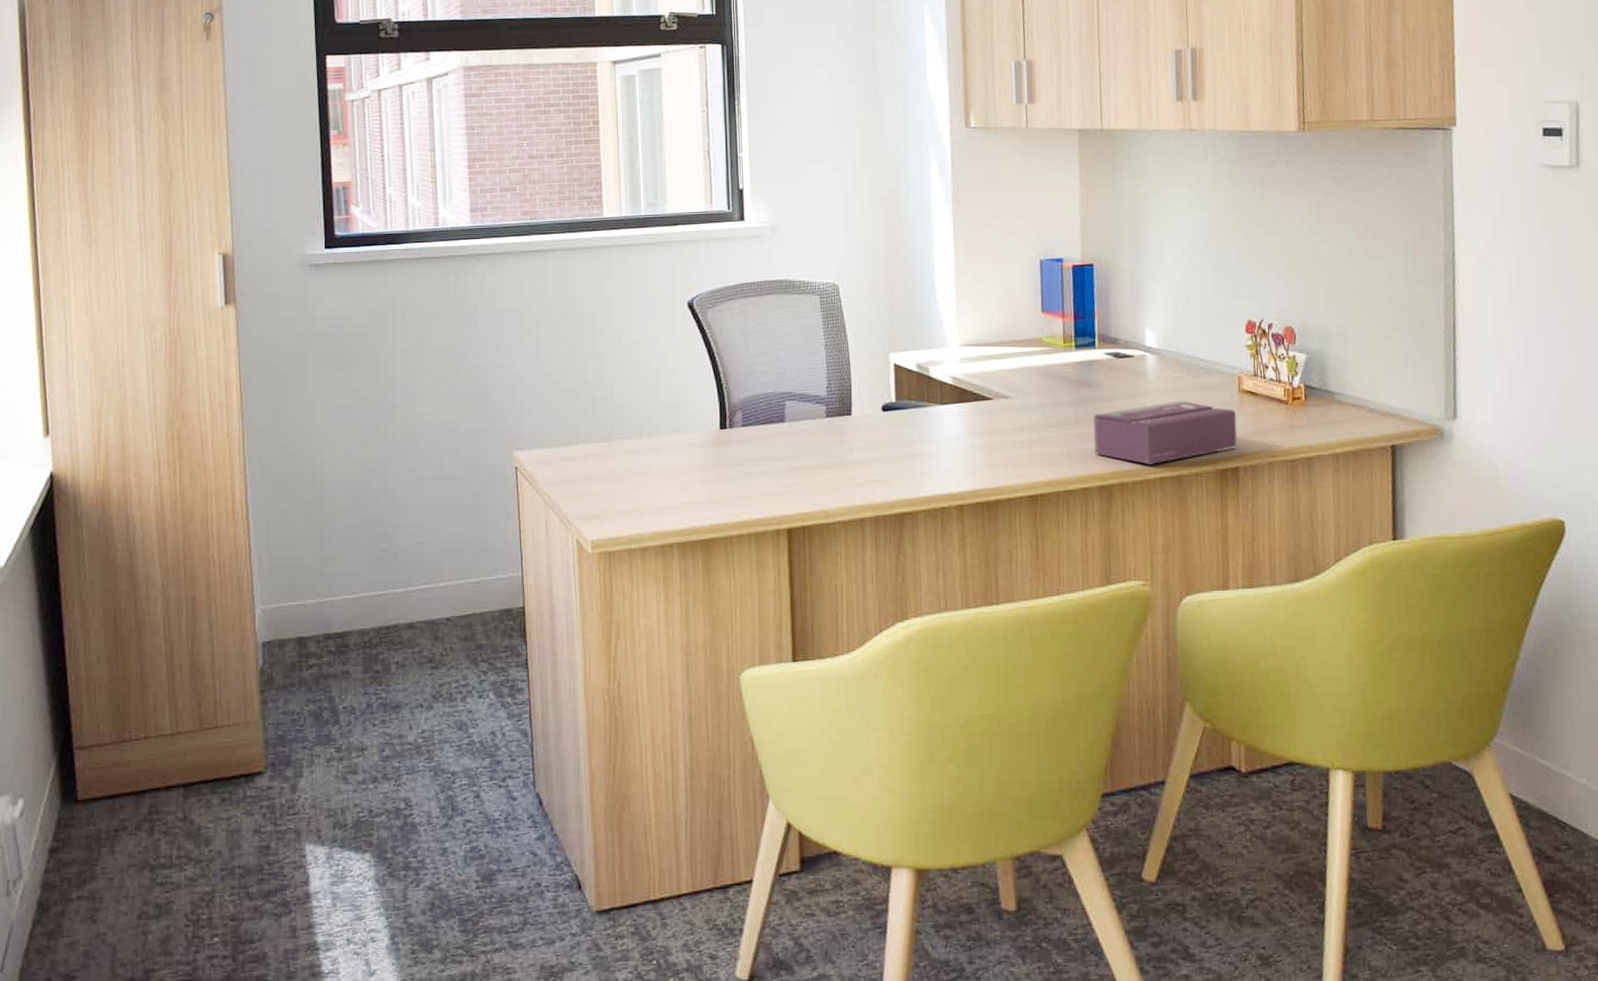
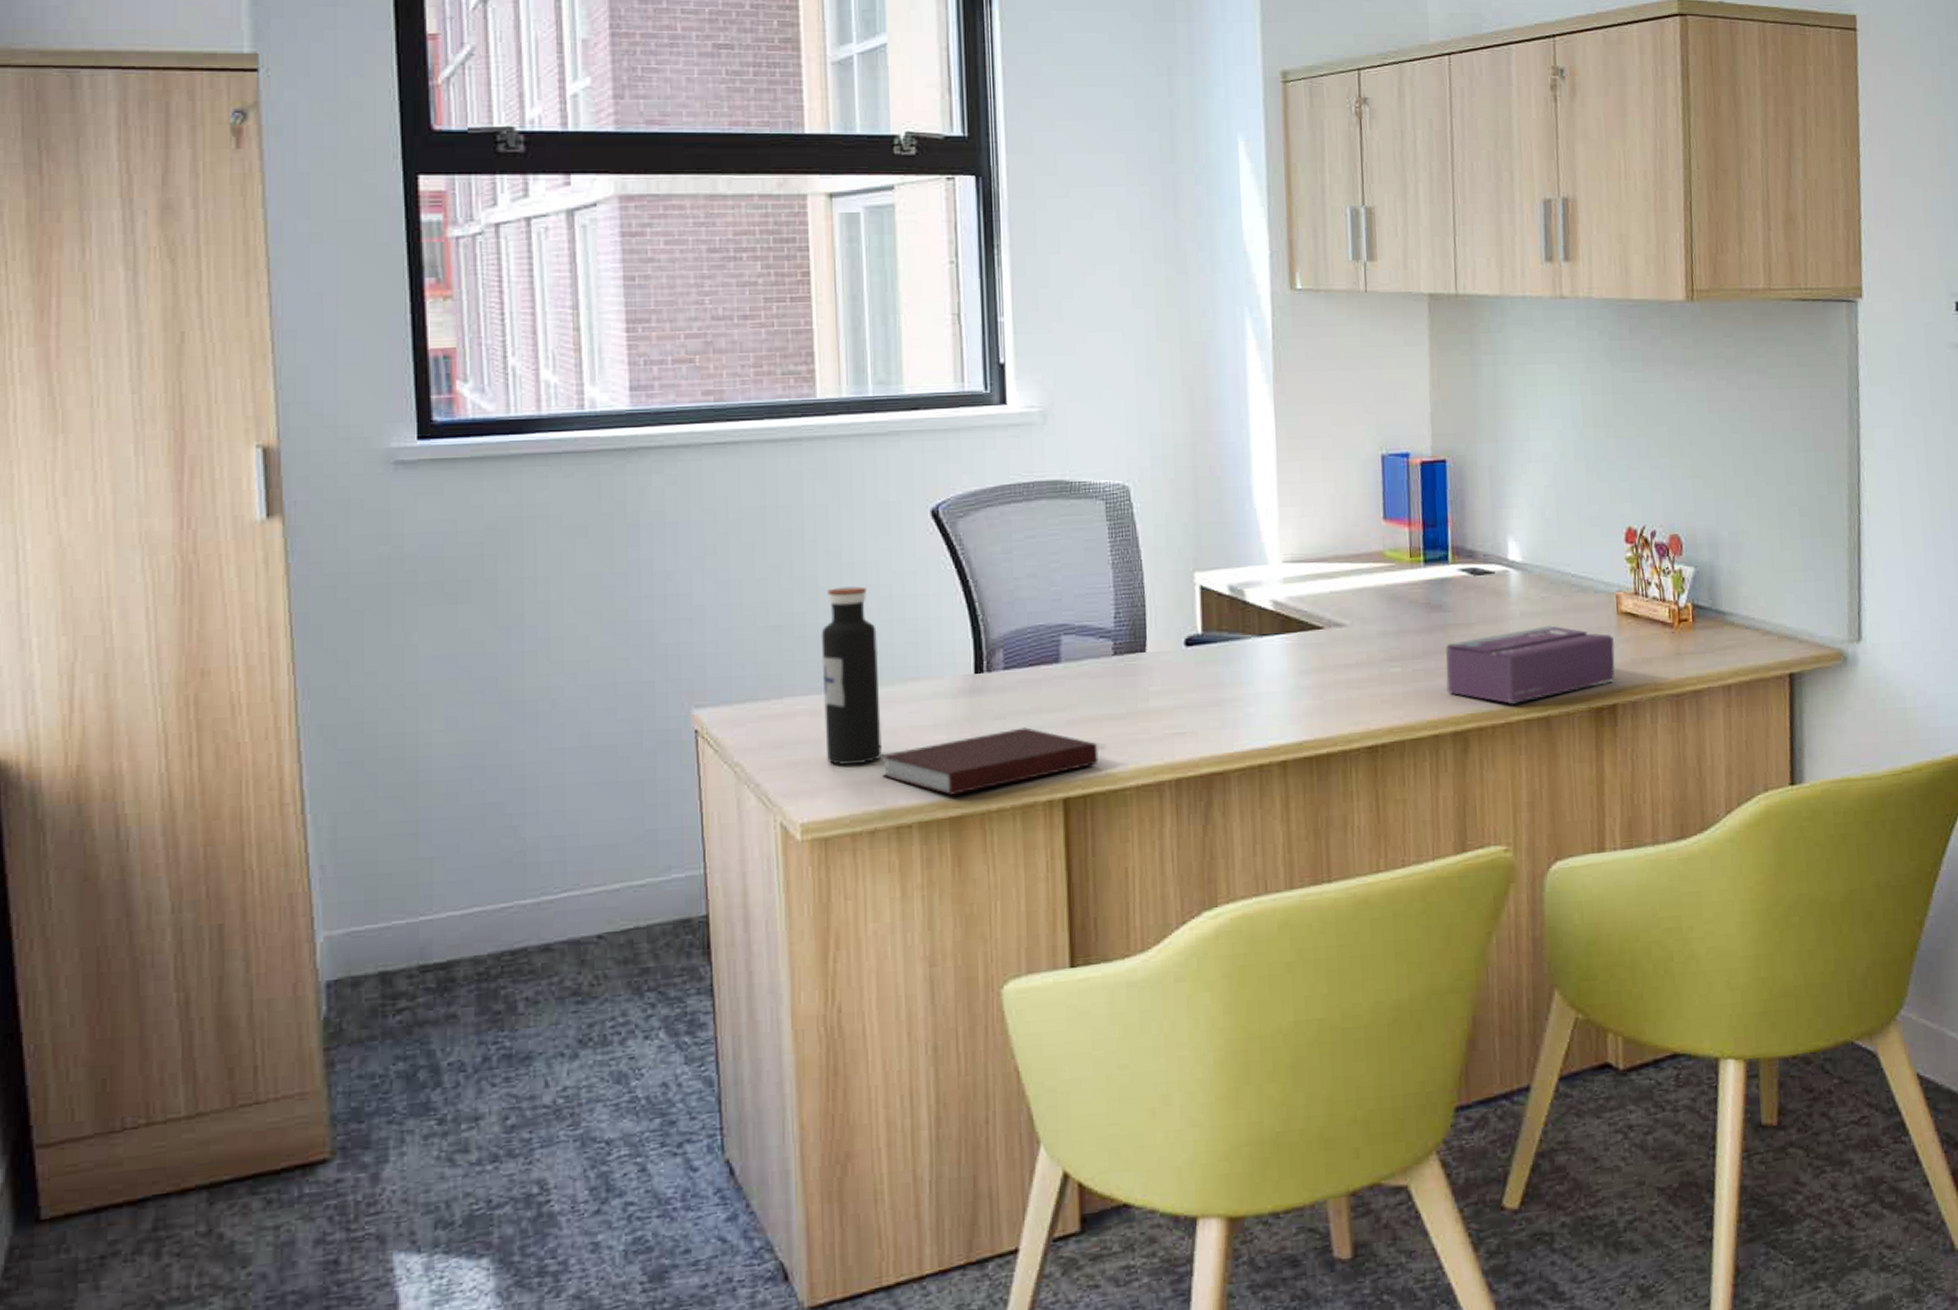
water bottle: none [606,360,652,497] -> present [821,586,883,765]
notebook: none [650,472,814,523] -> present [880,727,1098,795]

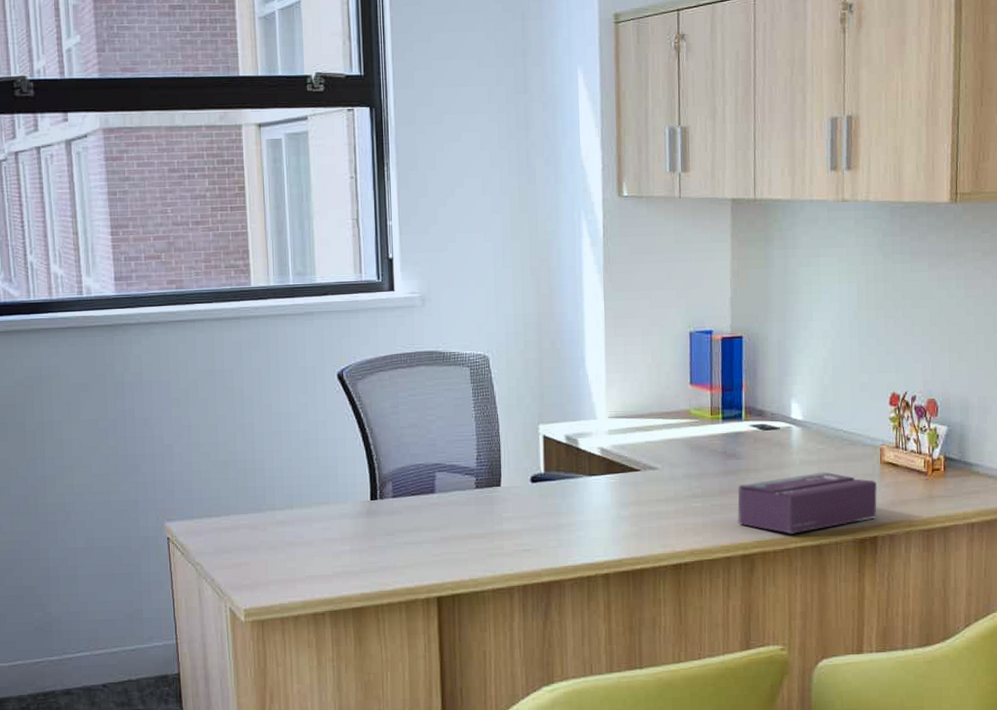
water bottle: present [821,586,883,765] -> none [257,432,304,567]
notebook: present [880,727,1098,795] -> none [301,542,464,592]

